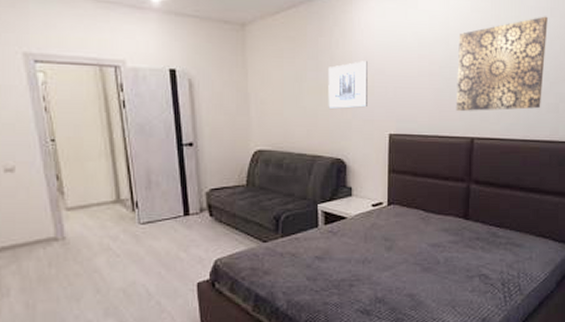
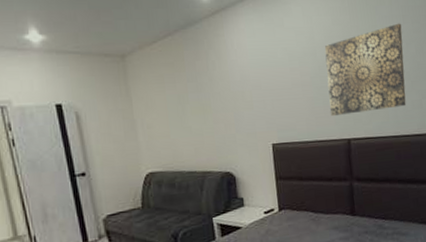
wall art: present [328,61,367,110] -> none [208,79,249,127]

